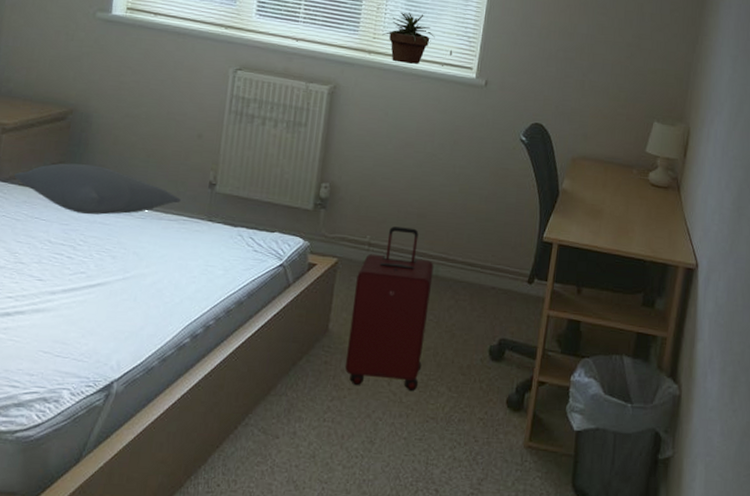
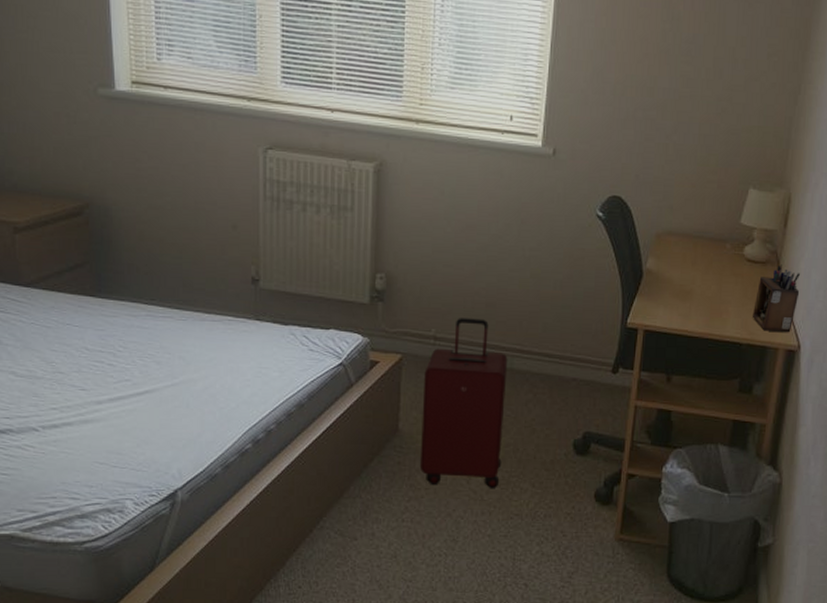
pillow: present [14,163,181,215] -> none [36,263,223,318]
potted plant: present [382,12,435,65] -> none [430,71,492,134]
desk organizer: none [655,190,698,253] -> present [752,264,800,333]

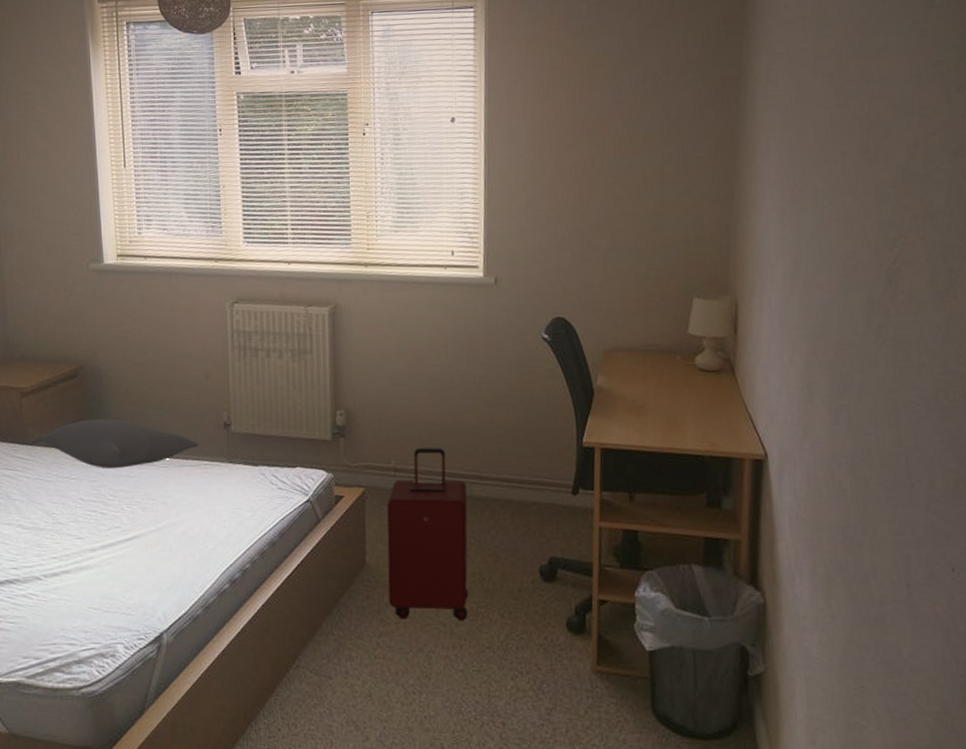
pillow: none [36,263,223,318] -> present [40,419,199,468]
desk organizer: present [752,264,800,333] -> none [711,371,760,442]

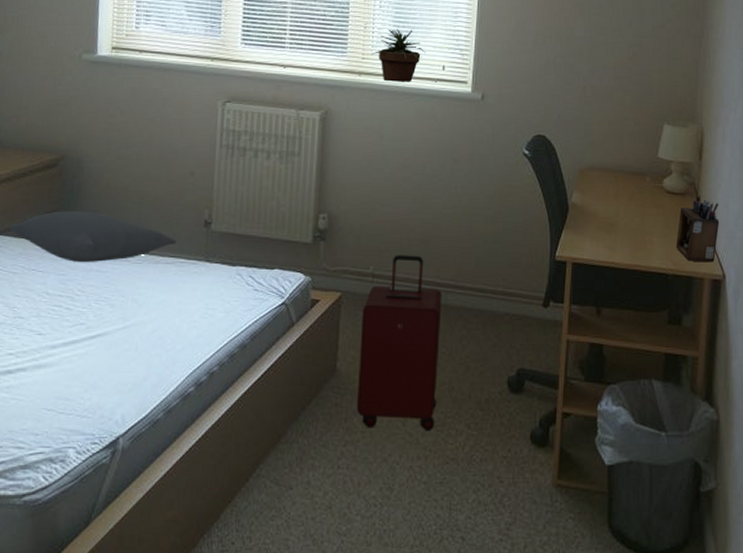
potted plant: none [376,213,433,272] -> present [371,28,426,83]
desk organizer: none [711,371,760,442] -> present [675,195,720,263]

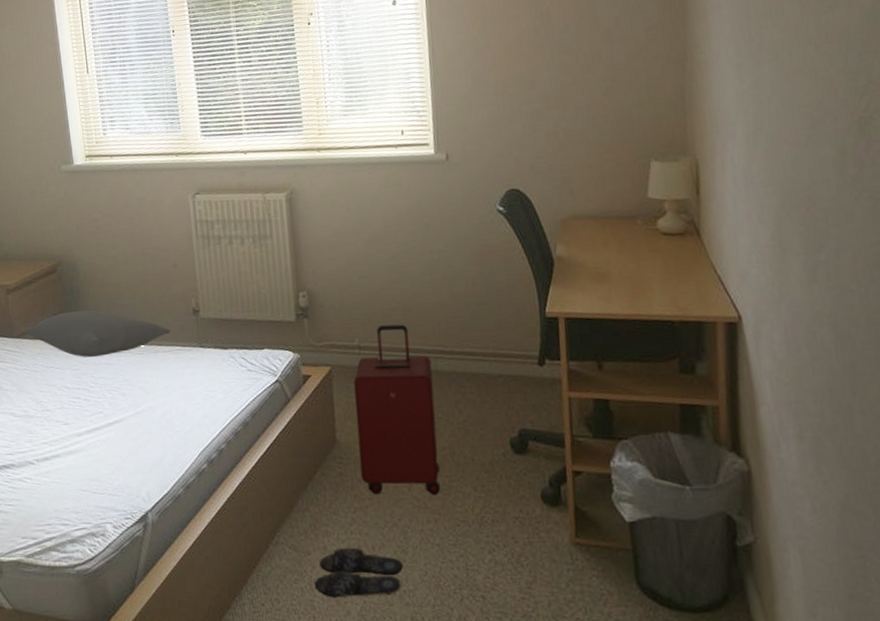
slippers: none [291,482,386,536] -> present [314,547,403,597]
potted plant: present [371,28,426,83] -> none [327,96,382,155]
desk organizer: present [675,195,720,263] -> none [679,233,729,305]

